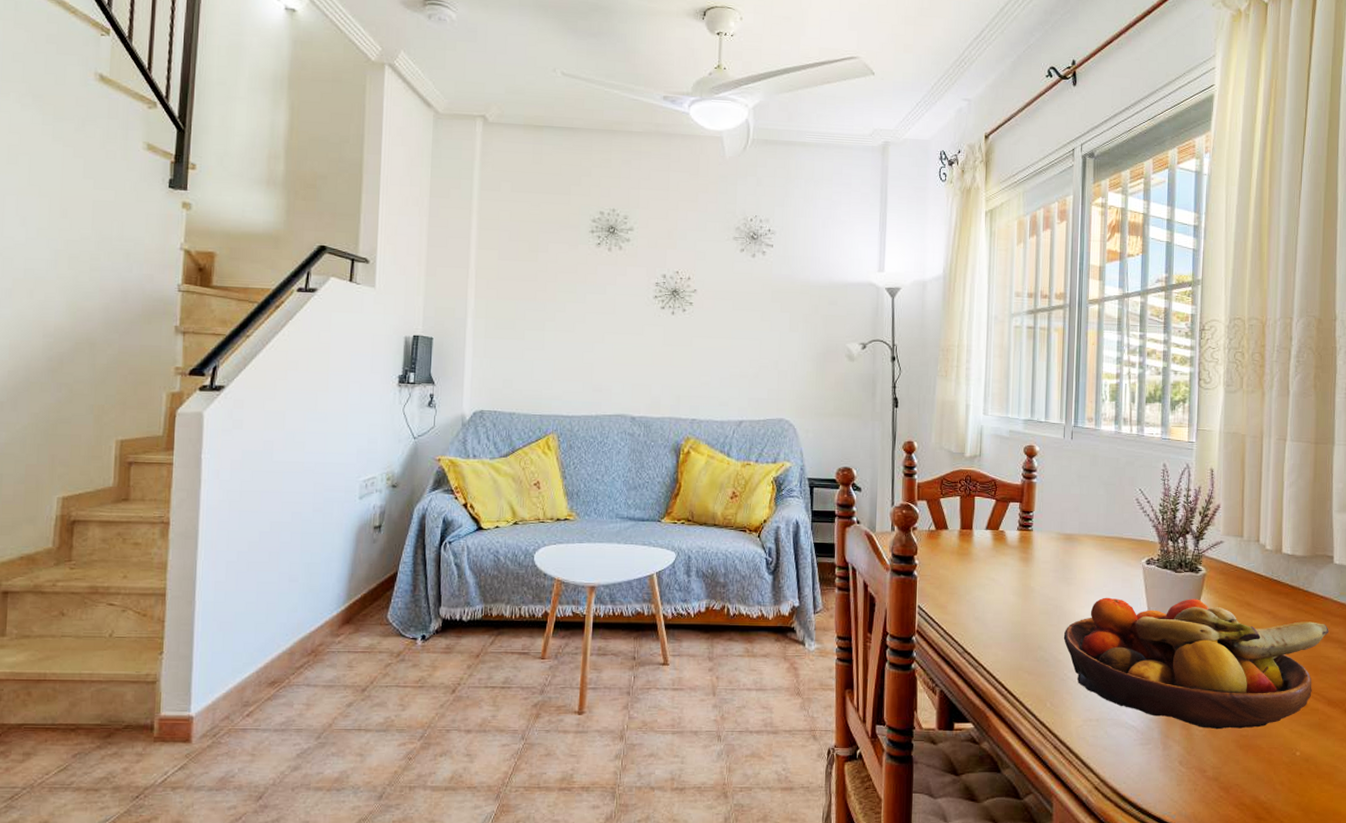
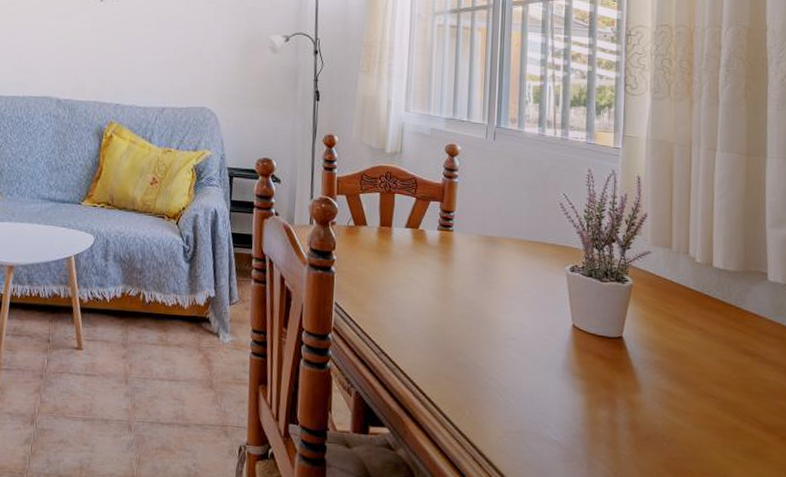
fruit bowl: present [1063,597,1329,730] -> none [483,303,764,451]

